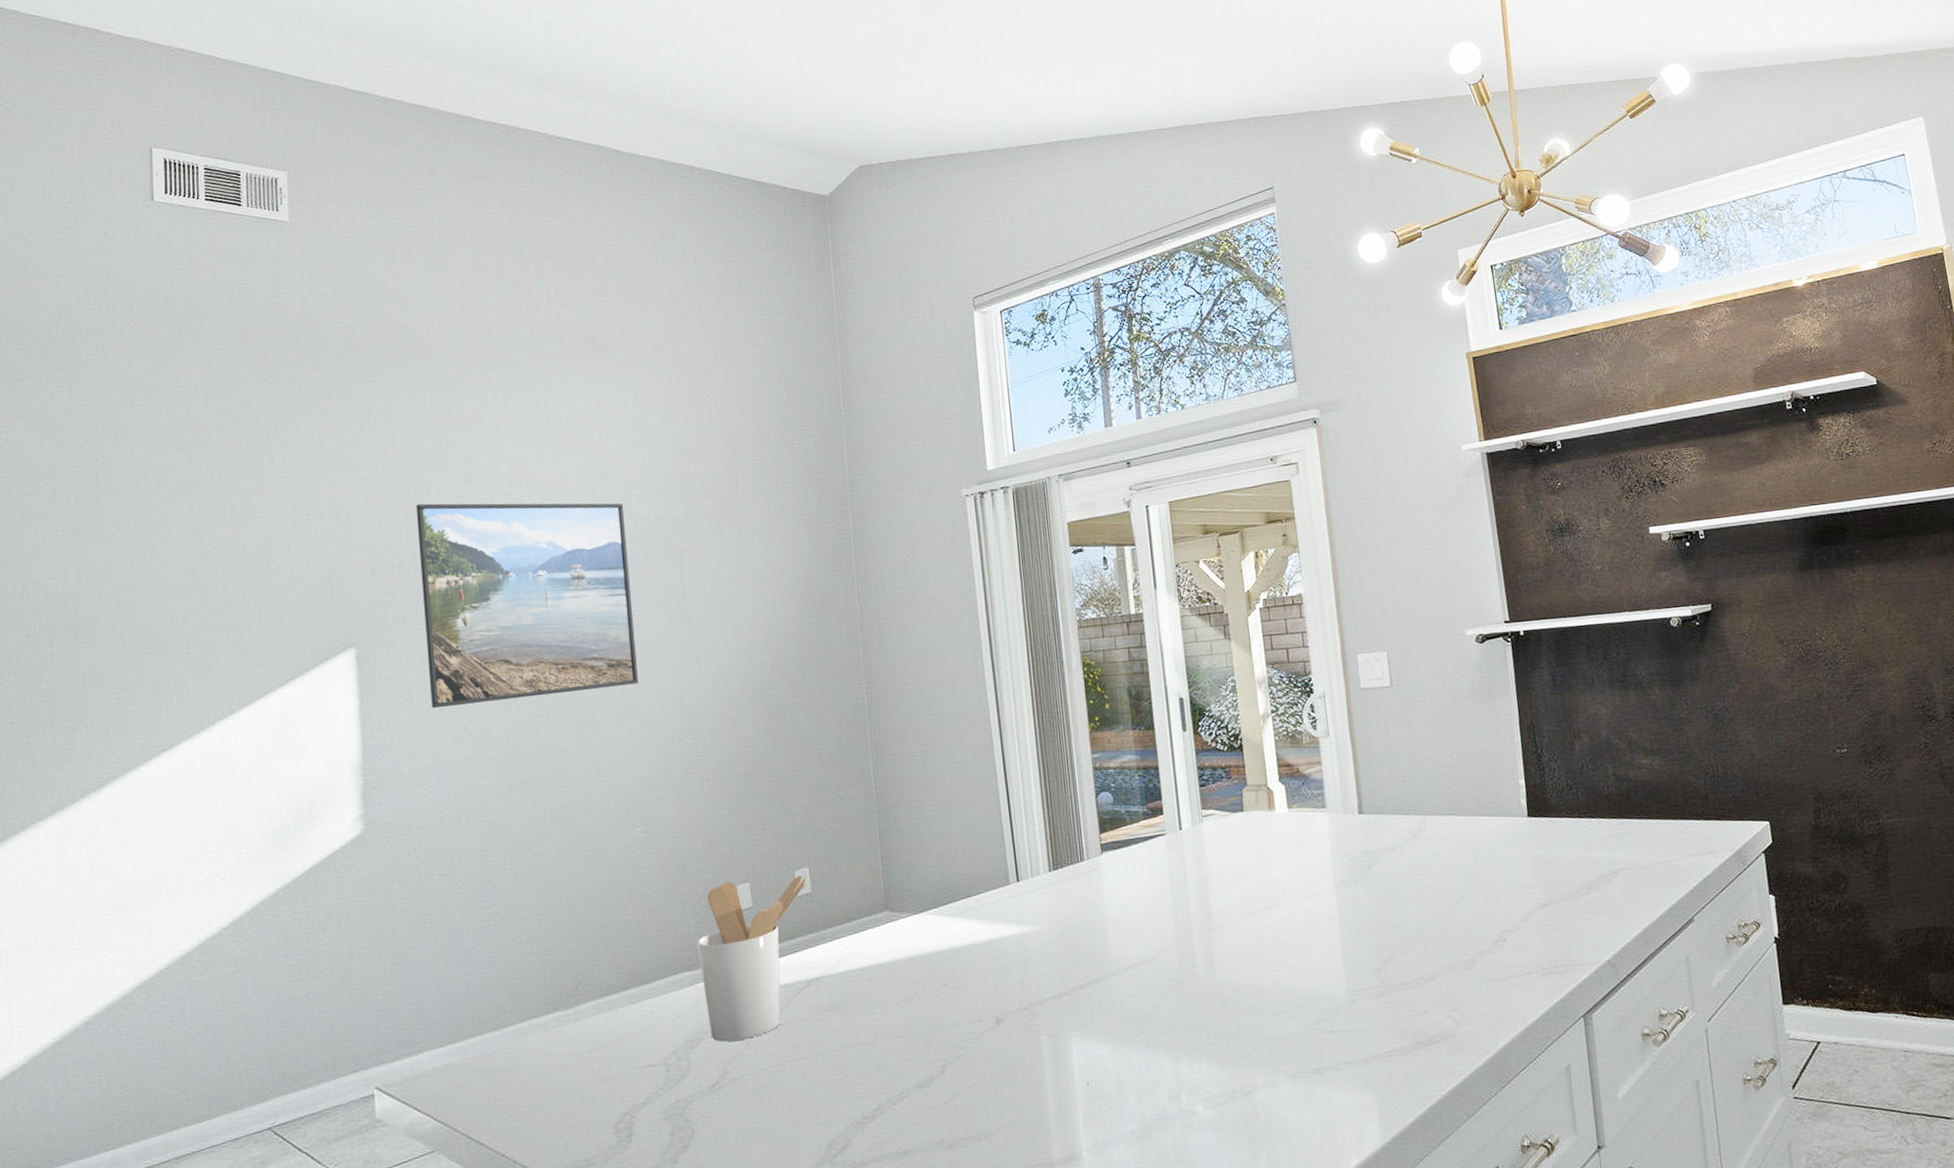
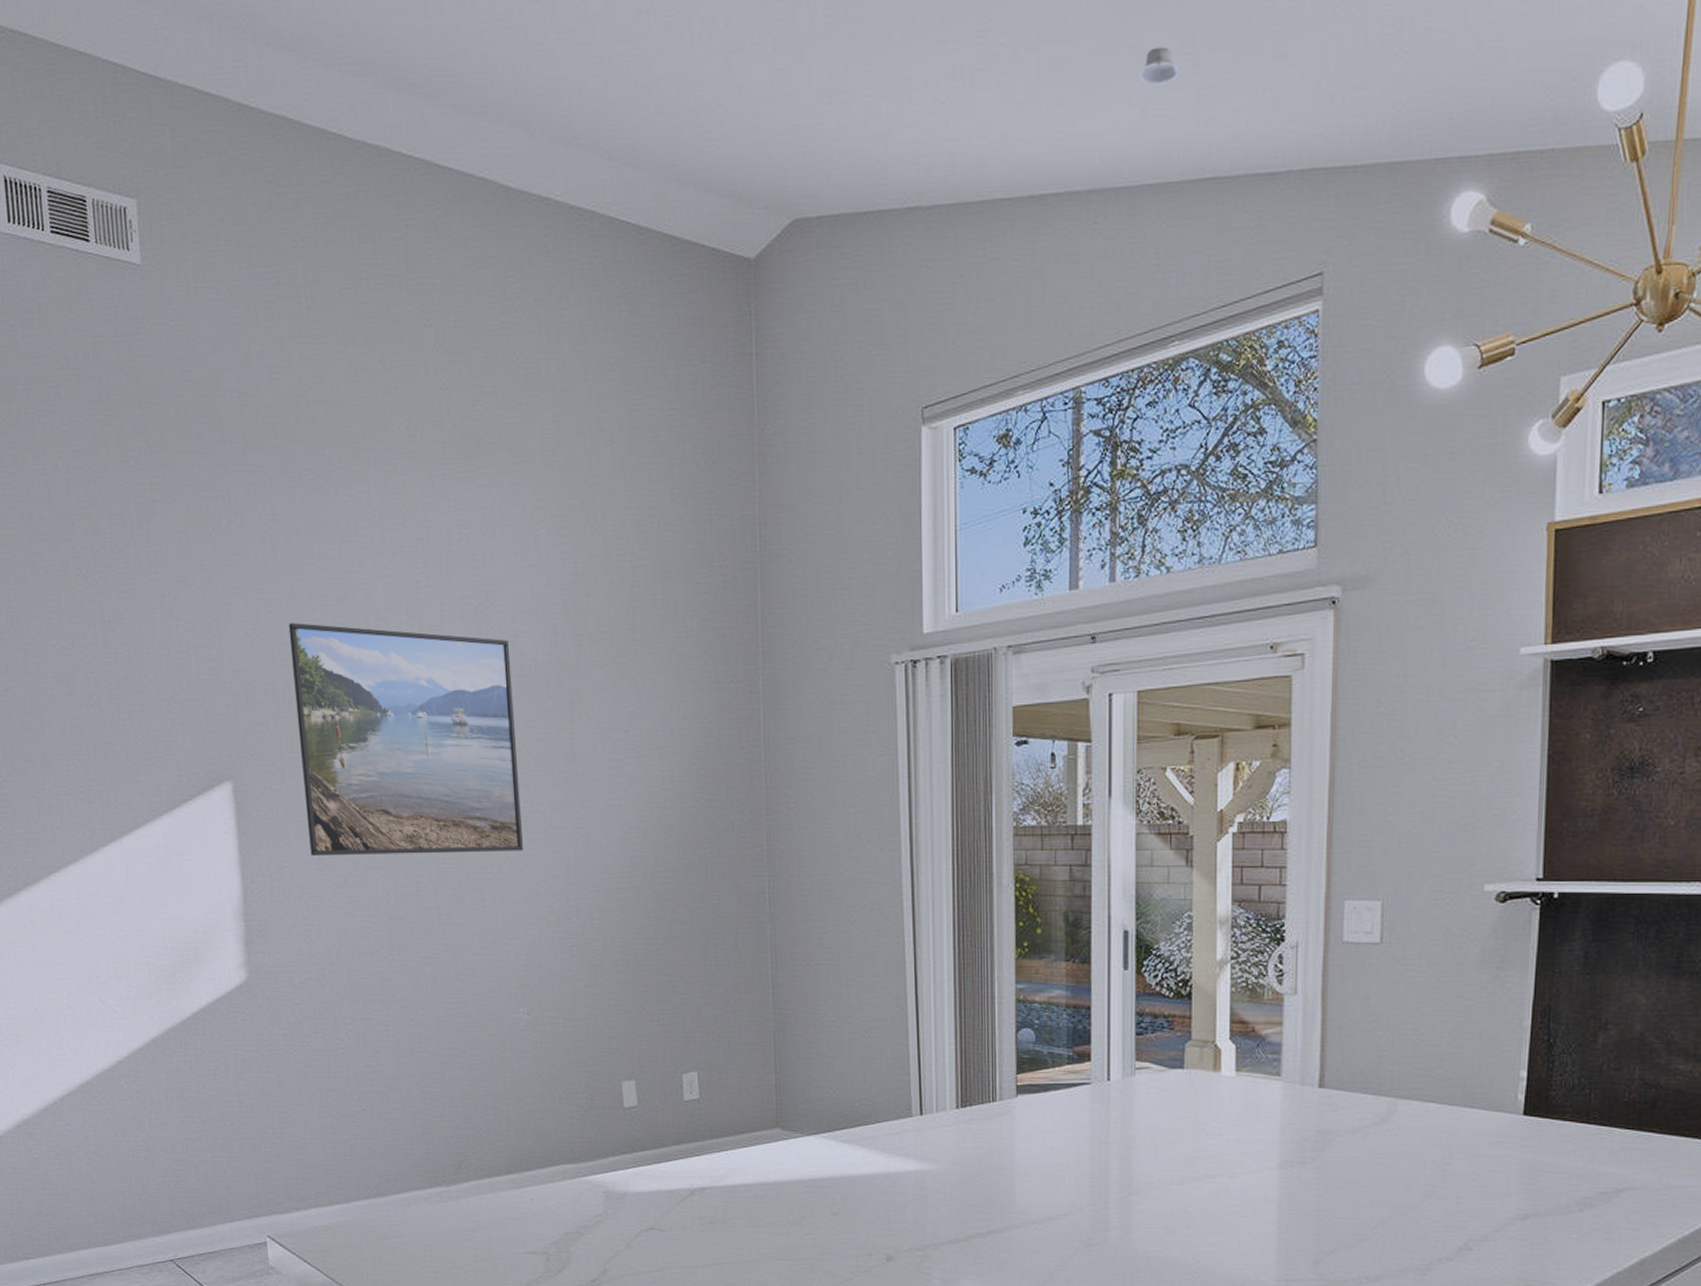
utensil holder: present [697,875,808,1042] -> none [579,1076,696,1240]
recessed light: none [1119,40,1151,66] -> present [1138,47,1181,85]

